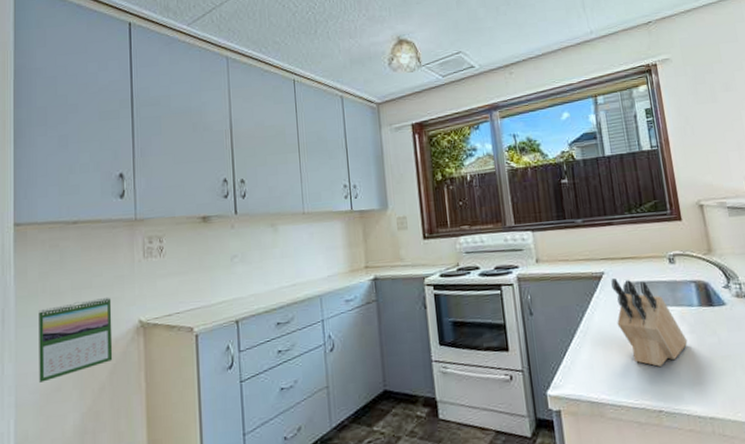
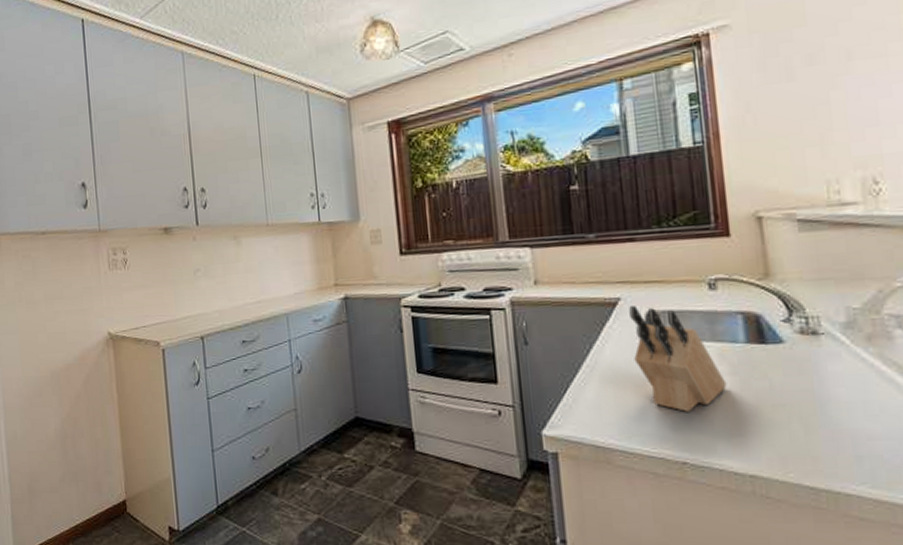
calendar: present [39,296,113,383] -> none [17,308,86,387]

